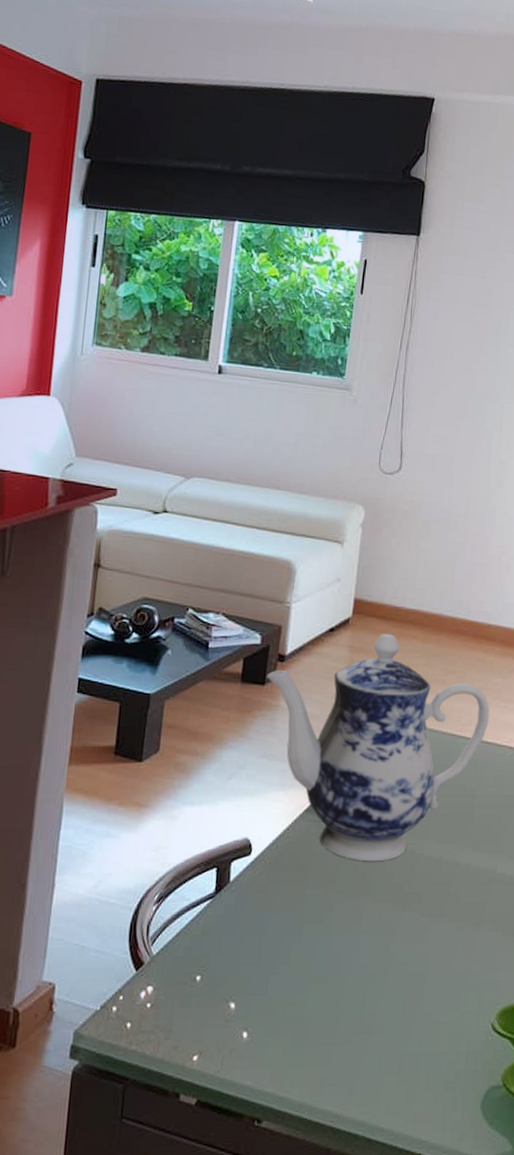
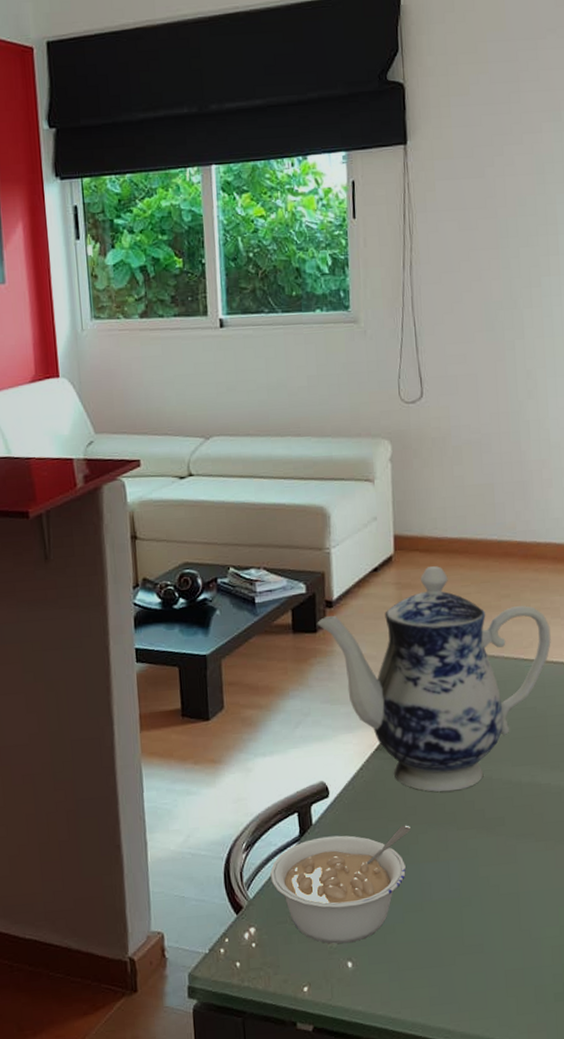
legume: none [178,892,329,1012] -> present [270,825,412,944]

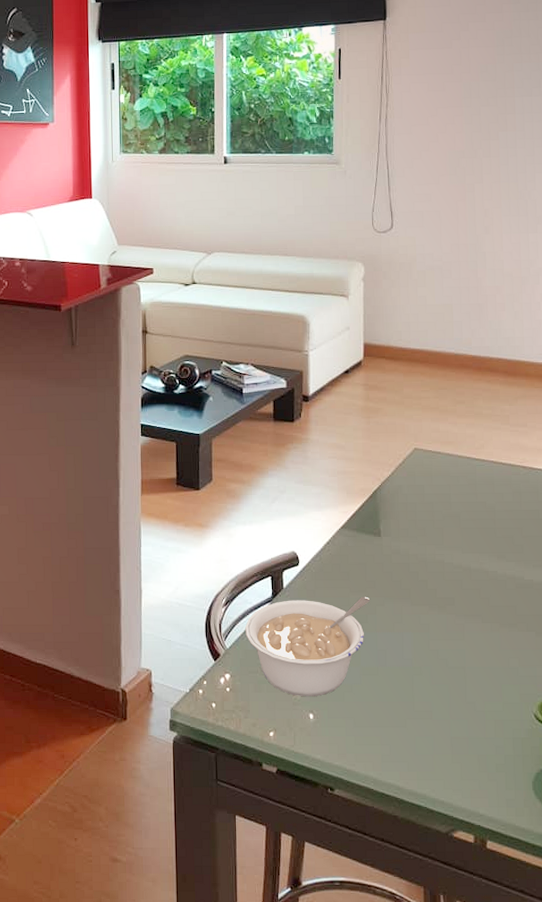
teapot: present [317,566,551,793] -> none [294,372,501,570]

